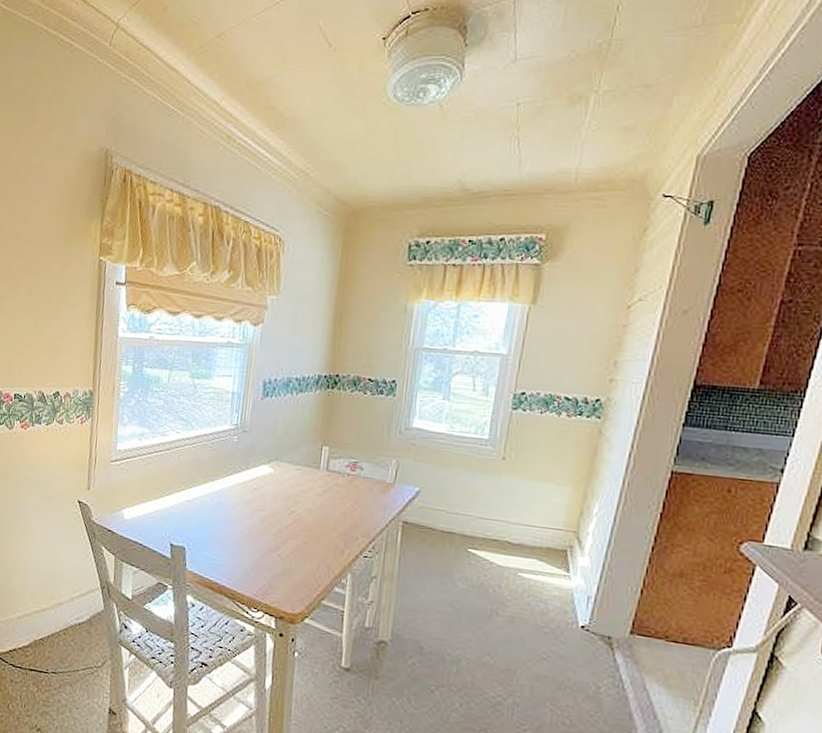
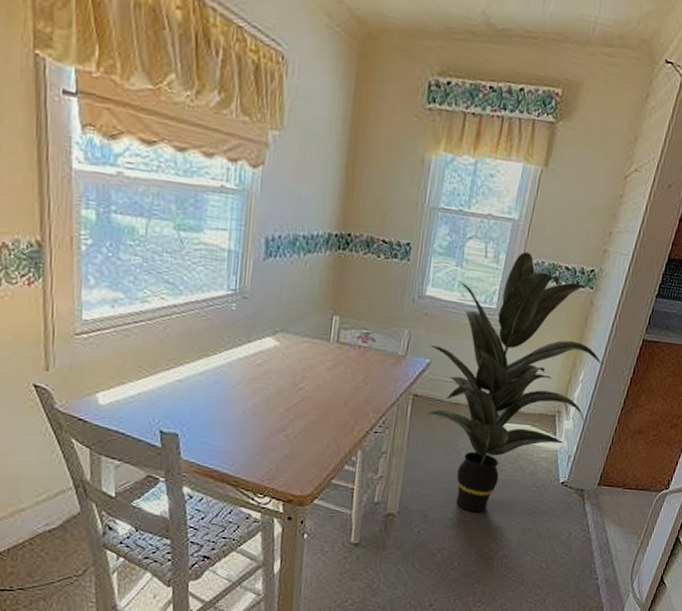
indoor plant: none [418,384,623,651] -> present [427,252,604,513]

